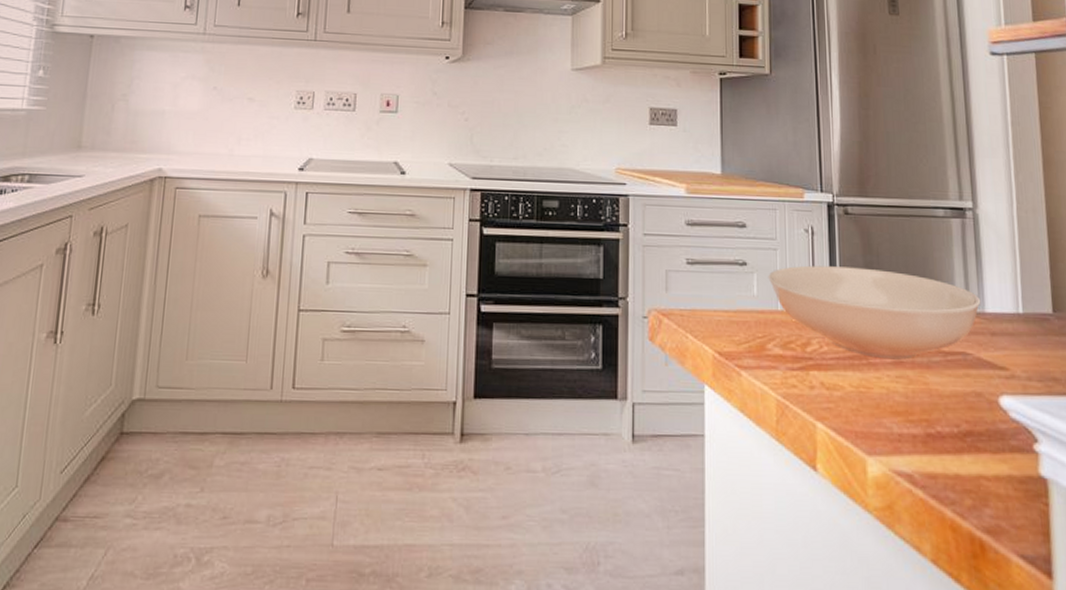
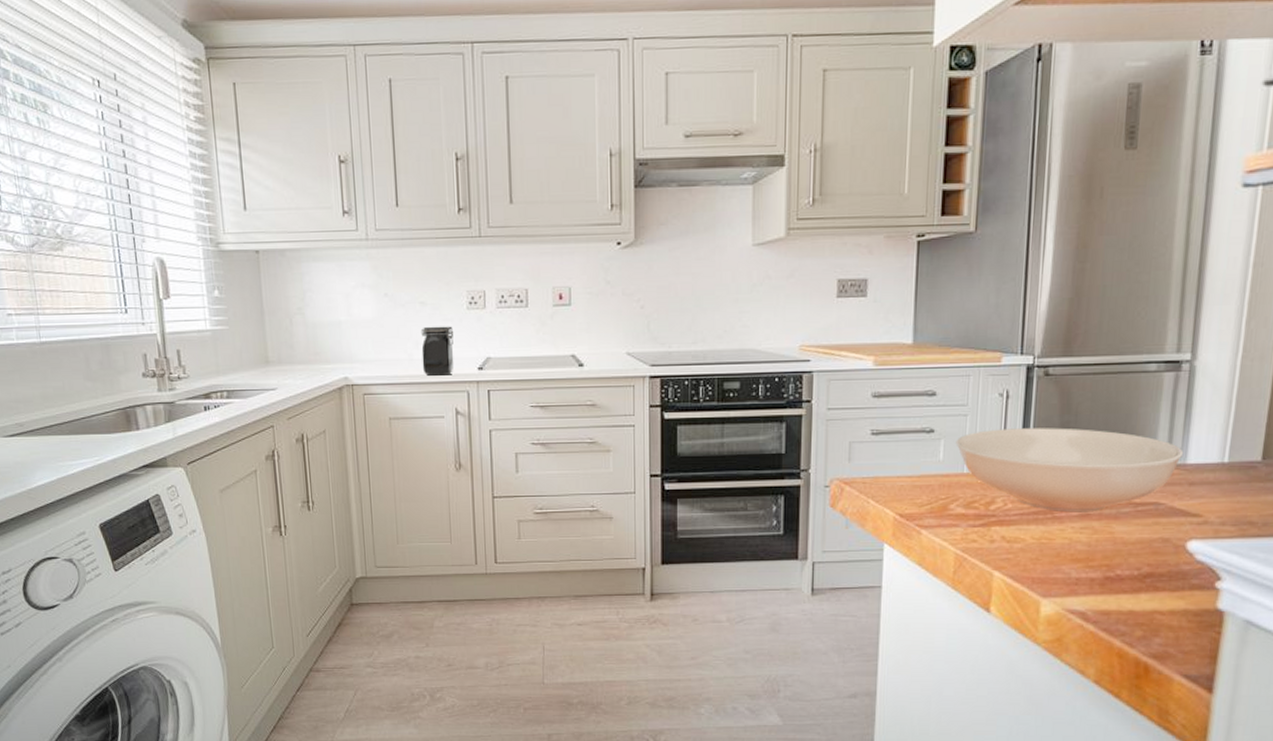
jar: none [241,122,279,175] -> present [420,326,454,377]

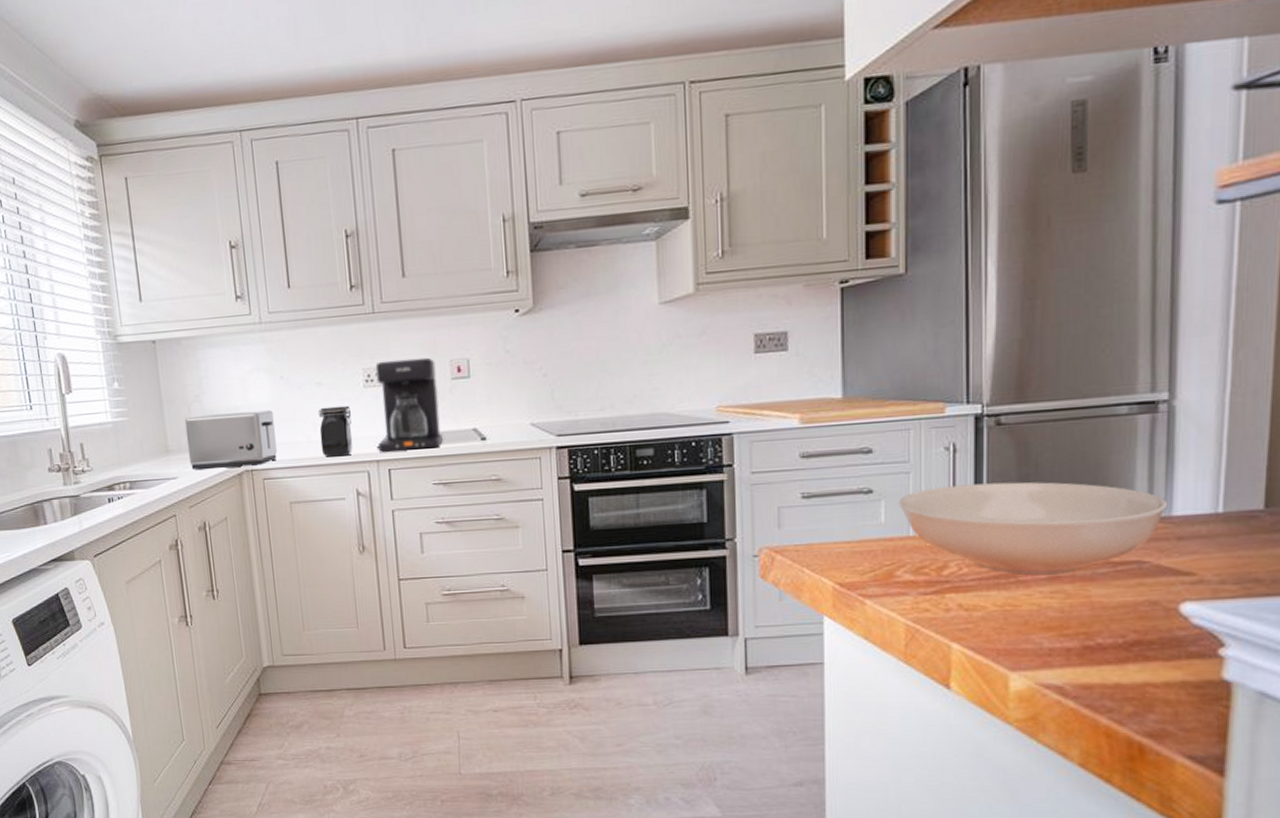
toaster: none [286,326,379,383] -> present [184,410,278,471]
coffee maker: none [479,283,542,373] -> present [375,357,443,452]

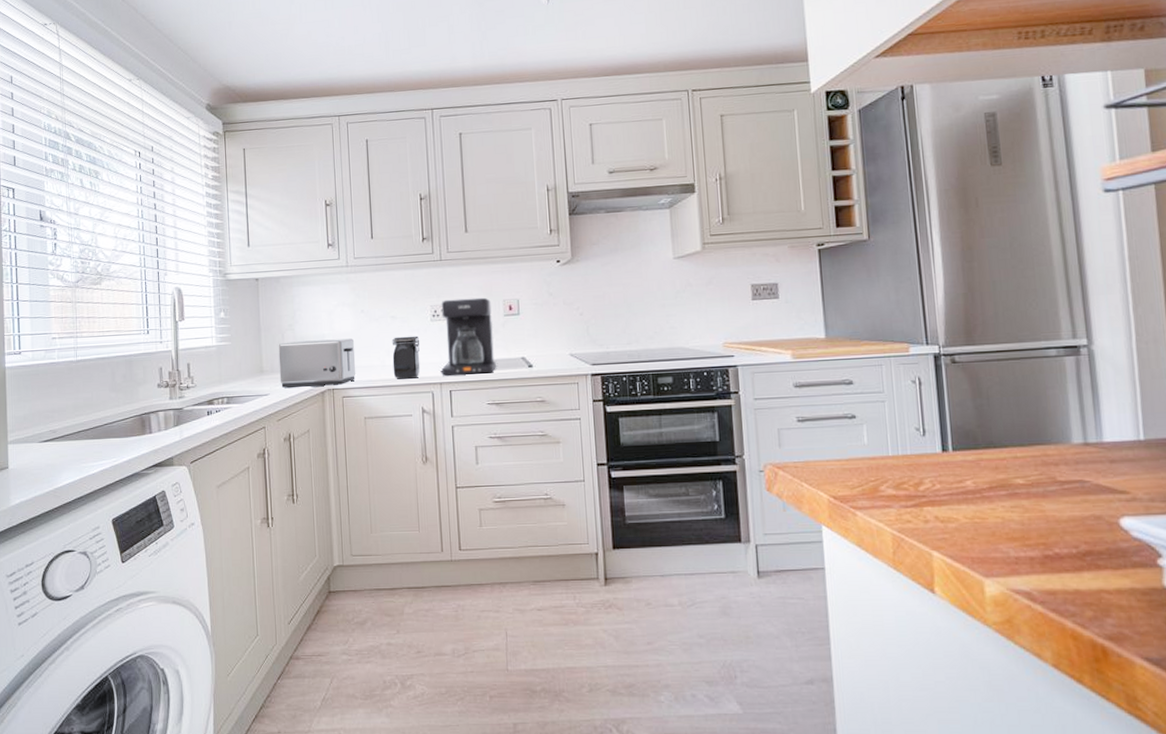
bowl: present [898,482,1168,576] -> none [877,411,1099,492]

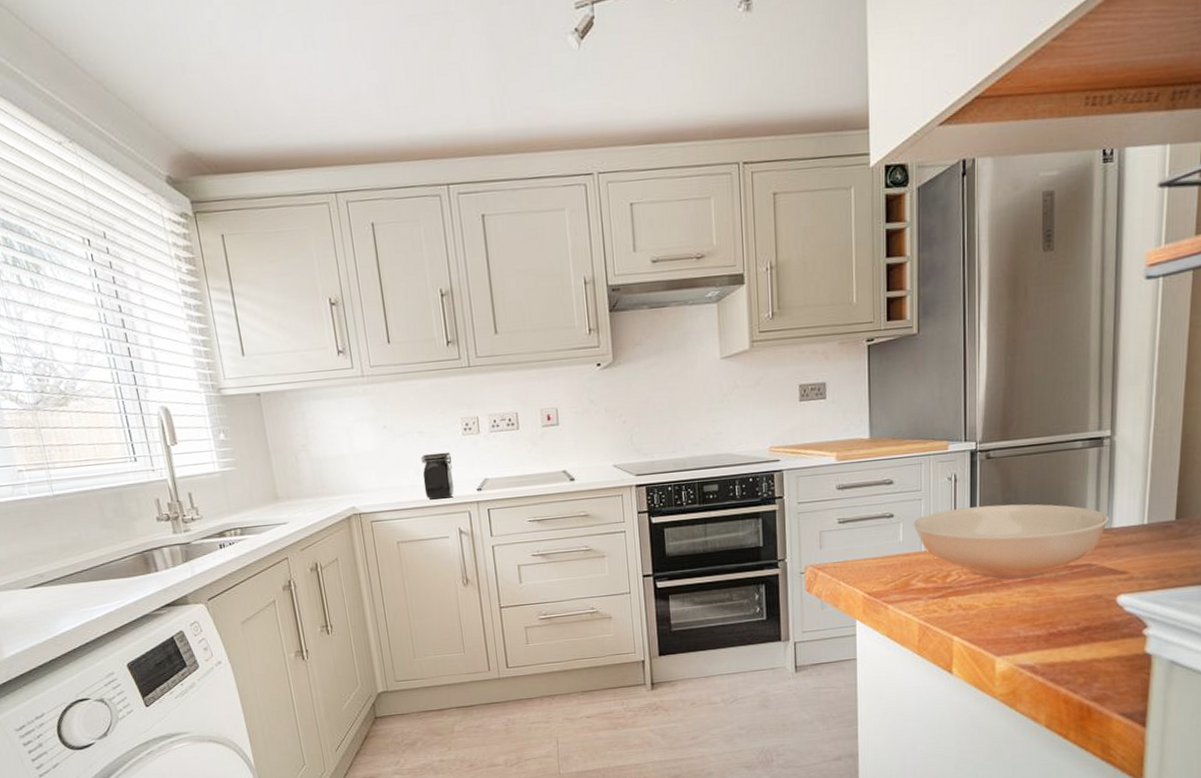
toaster: present [278,338,356,389] -> none [292,457,384,516]
coffee maker: present [441,297,496,376] -> none [472,407,536,494]
bowl: none [877,411,1099,492] -> present [913,504,1110,579]

